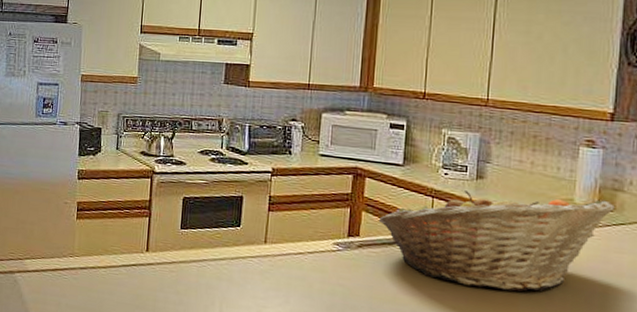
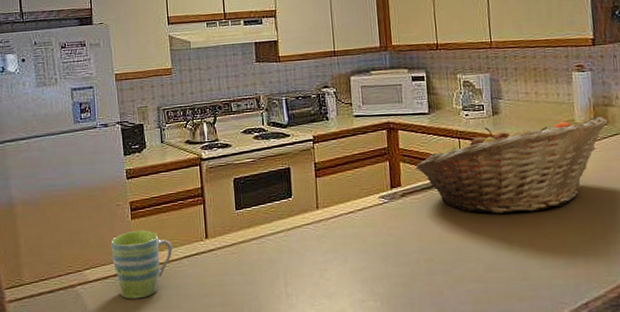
mug: none [53,230,113,298] -> present [111,230,173,299]

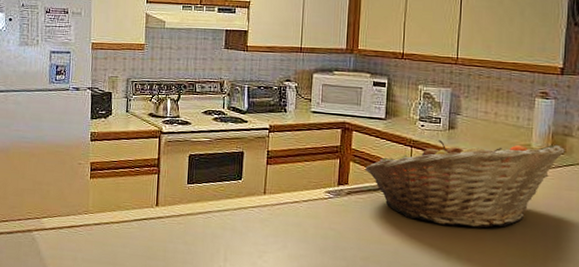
mug: present [111,230,173,299] -> none [68,189,125,252]

